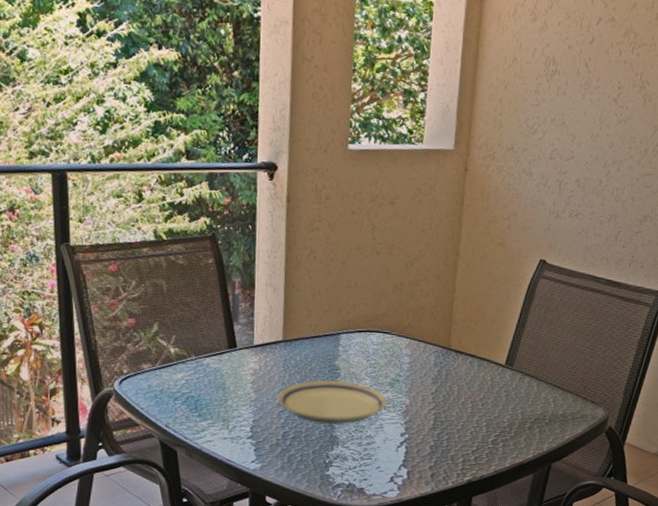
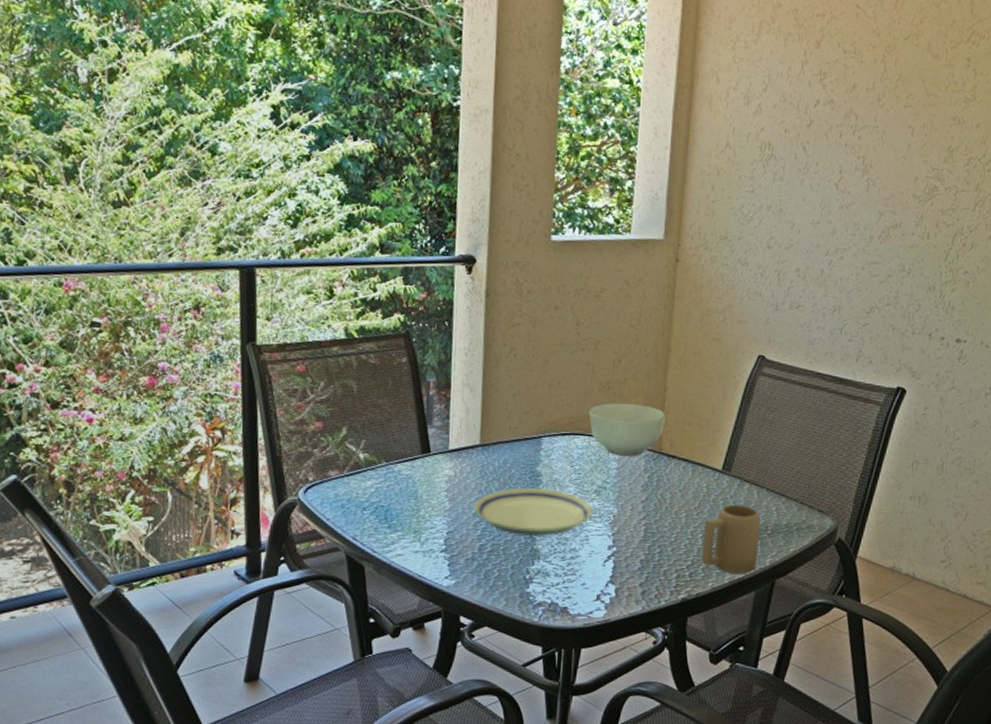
bowl: none [383,302,455,352] -> present [588,402,666,456]
mug: none [485,396,539,459] -> present [701,504,761,574]

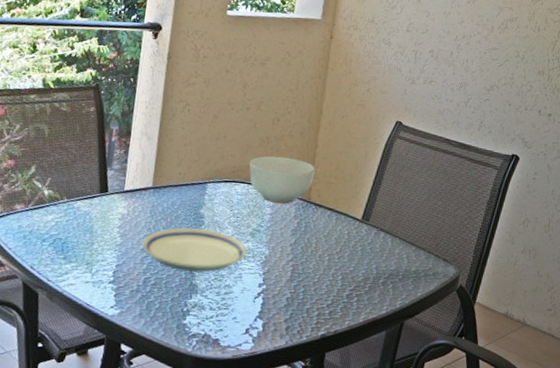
mug: present [701,504,761,574] -> none [340,251,393,315]

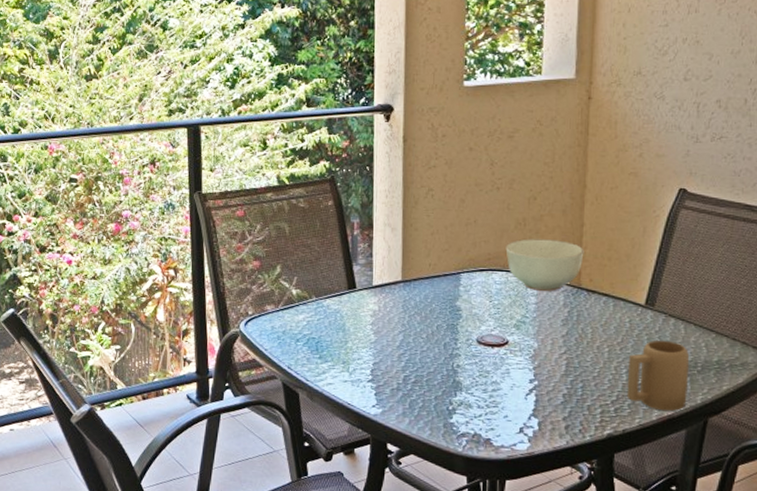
plate: present [142,227,247,273] -> none [398,321,513,369]
mug: none [340,251,393,315] -> present [626,340,689,412]

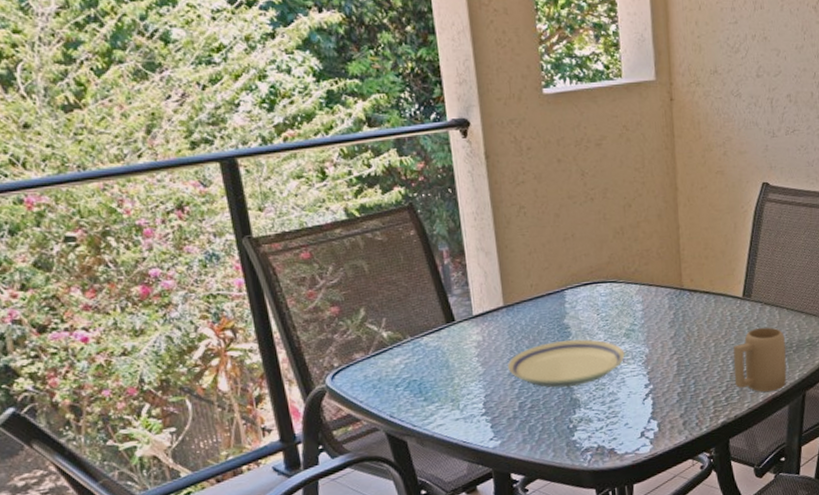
plate: none [398,321,513,369] -> present [508,339,625,388]
bowl: present [505,238,584,291] -> none [606,244,683,297]

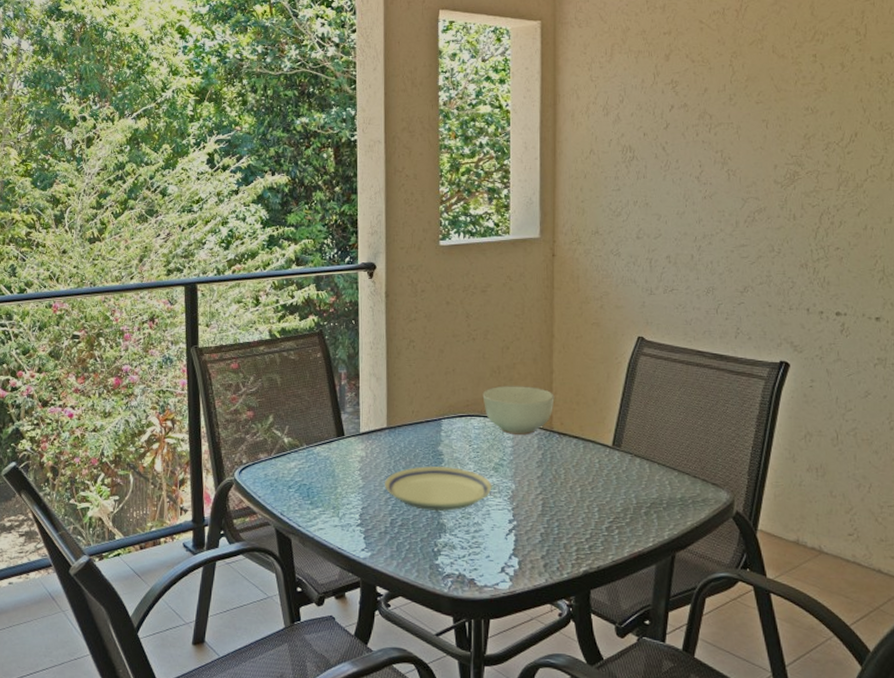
bowl: none [606,244,683,297] -> present [482,385,555,435]
mug: present [733,327,787,393] -> none [599,479,655,548]

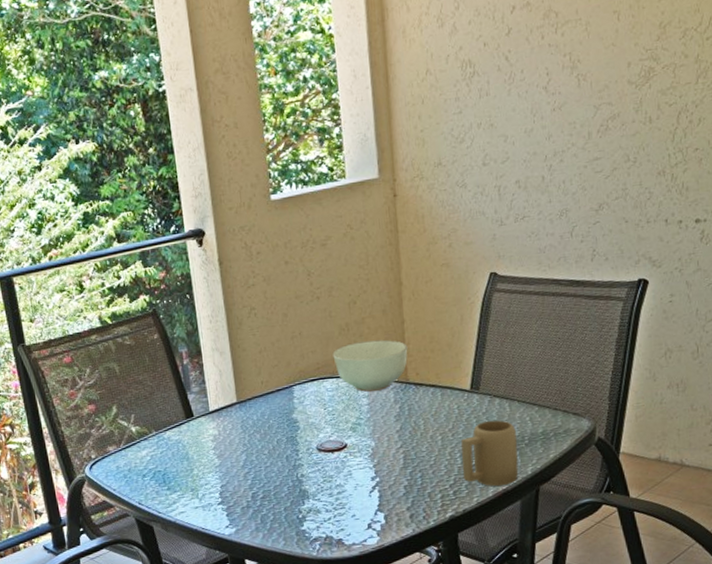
plate: present [385,465,492,512] -> none [241,433,352,480]
mug: none [599,479,655,548] -> present [461,420,519,487]

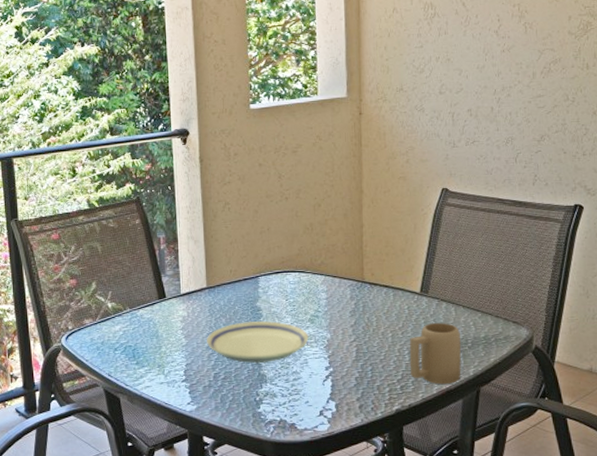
plate: none [241,433,352,480] -> present [207,320,309,364]
bowl: present [332,339,408,392] -> none [296,241,365,287]

